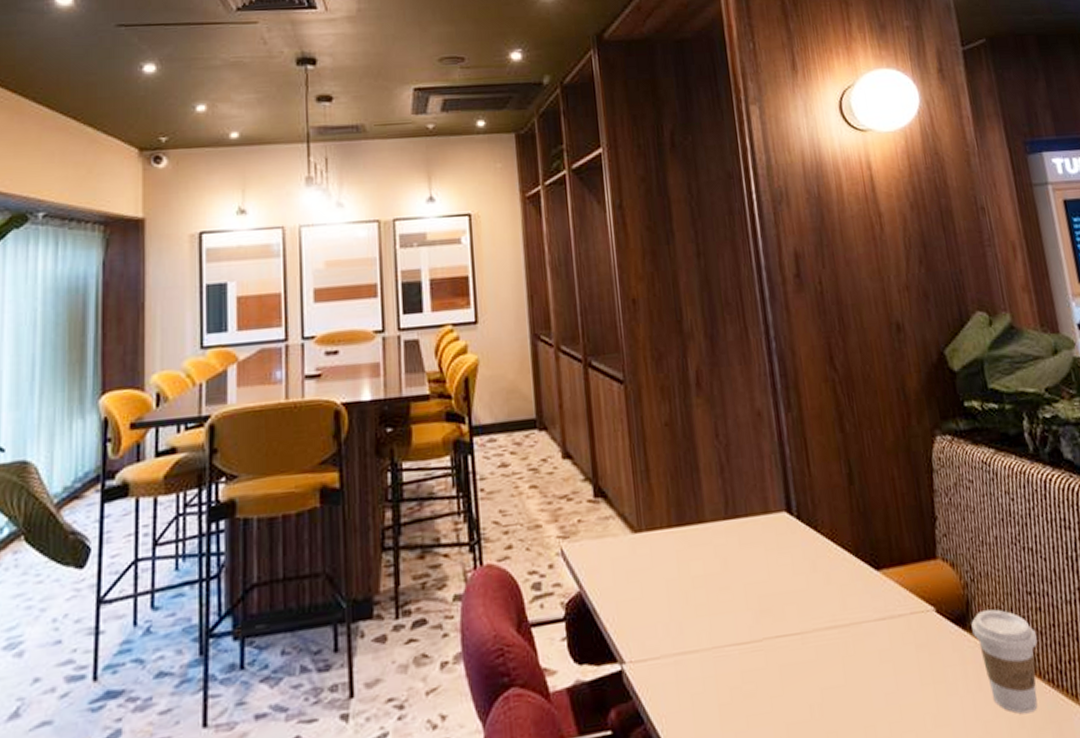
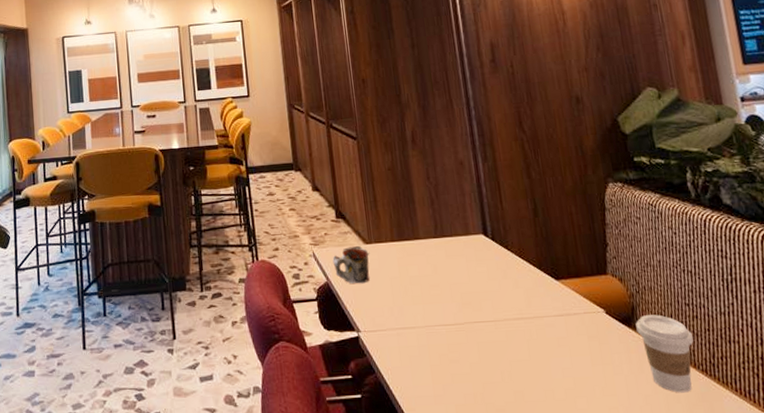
mug: none [588,535,639,594] -> present [332,245,370,285]

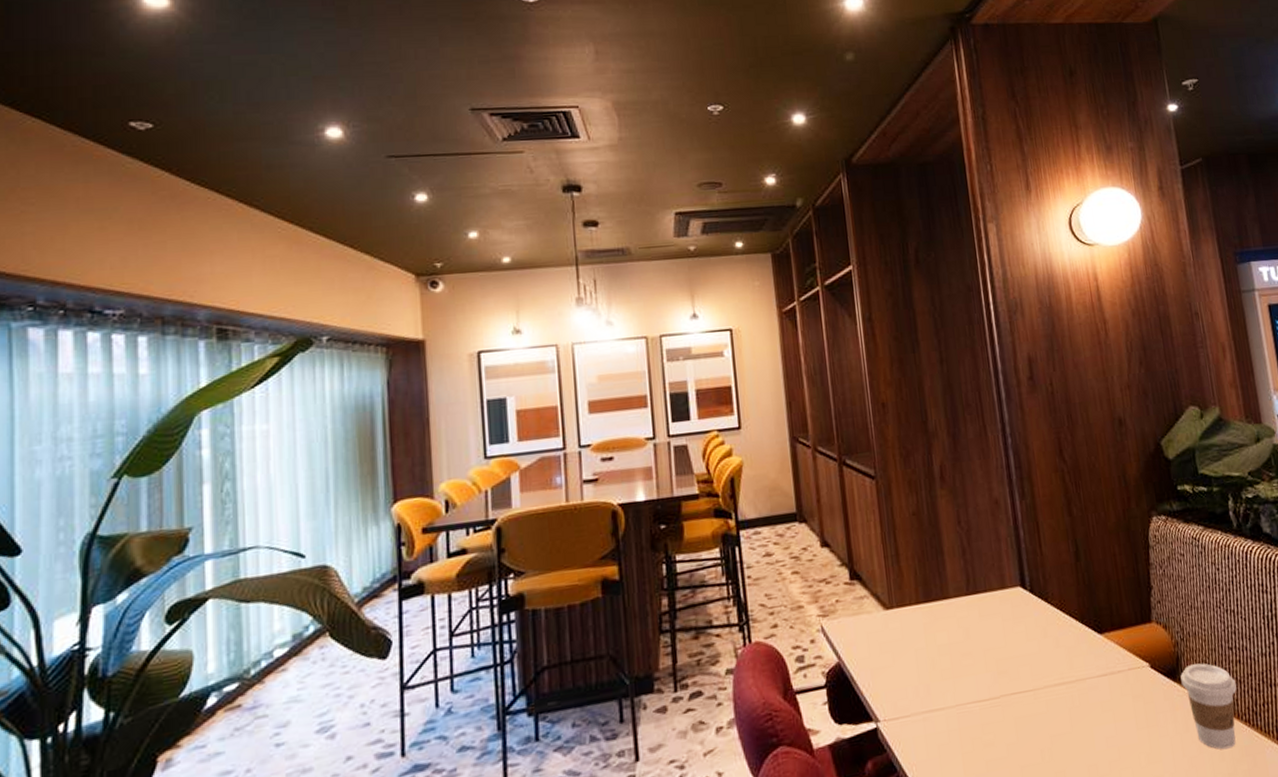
mug: present [332,245,370,285] -> none [845,612,891,663]

